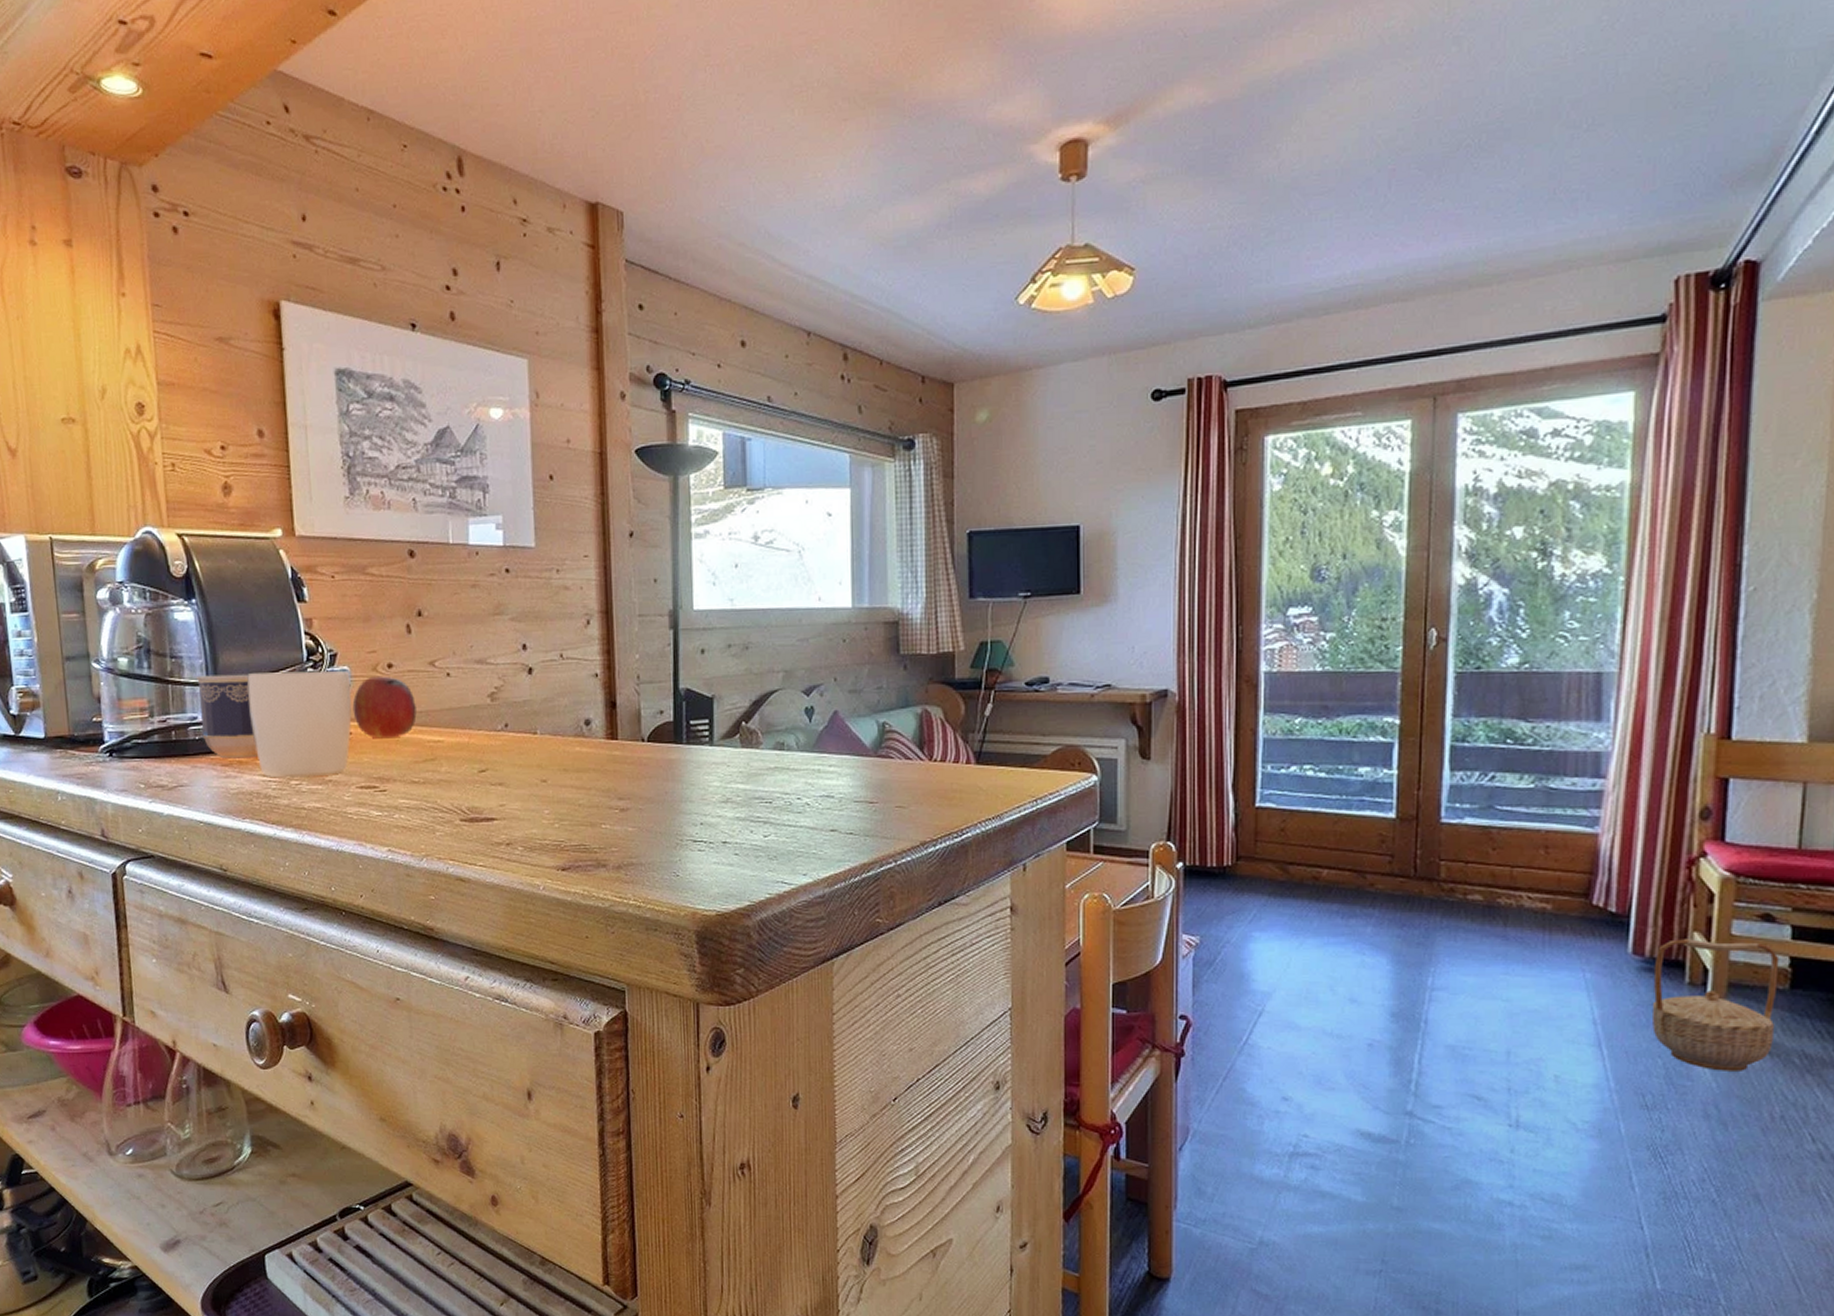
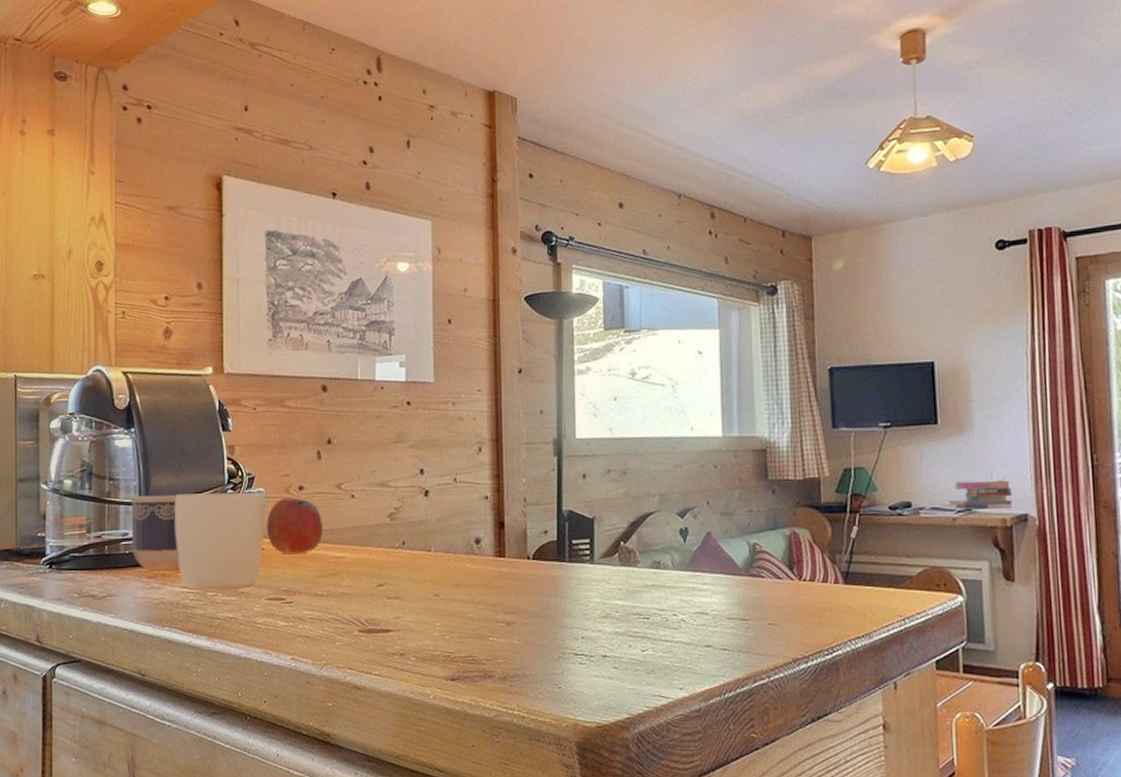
books: none [1089,653,1154,686] -> present [949,480,1013,511]

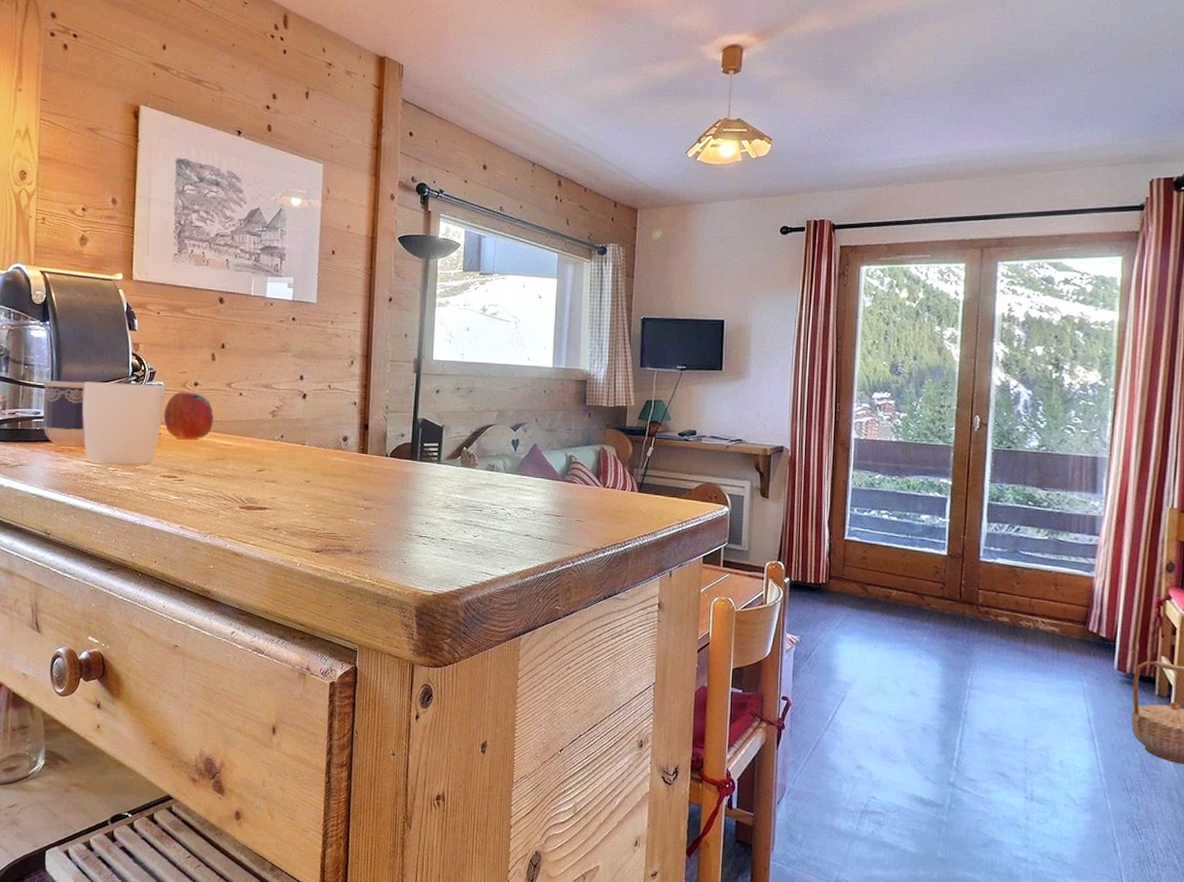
books: present [949,480,1013,511] -> none [725,417,774,442]

